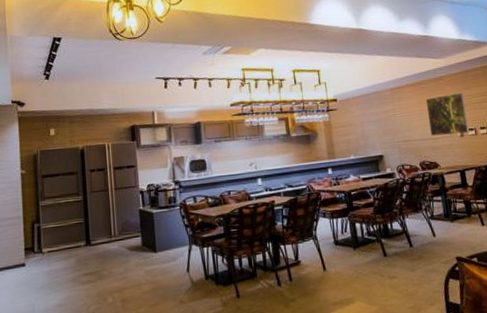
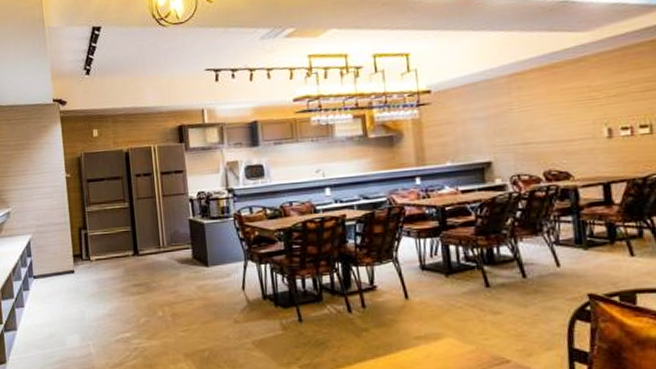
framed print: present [425,92,469,136] -> none [557,77,622,137]

